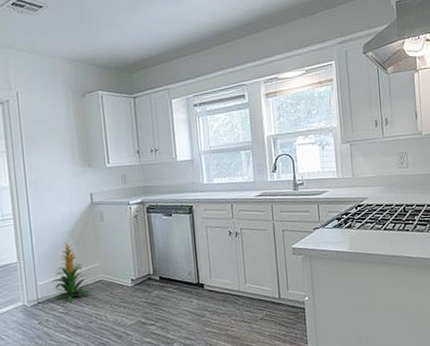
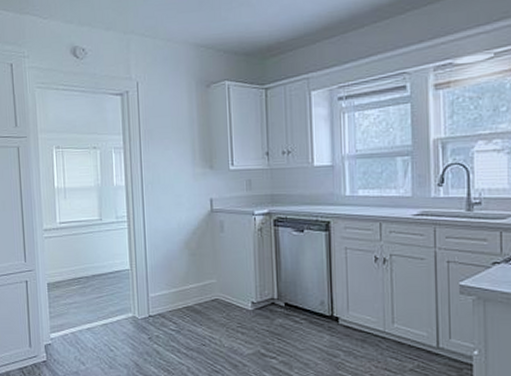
indoor plant: present [52,241,91,302] -> none [164,251,206,319]

